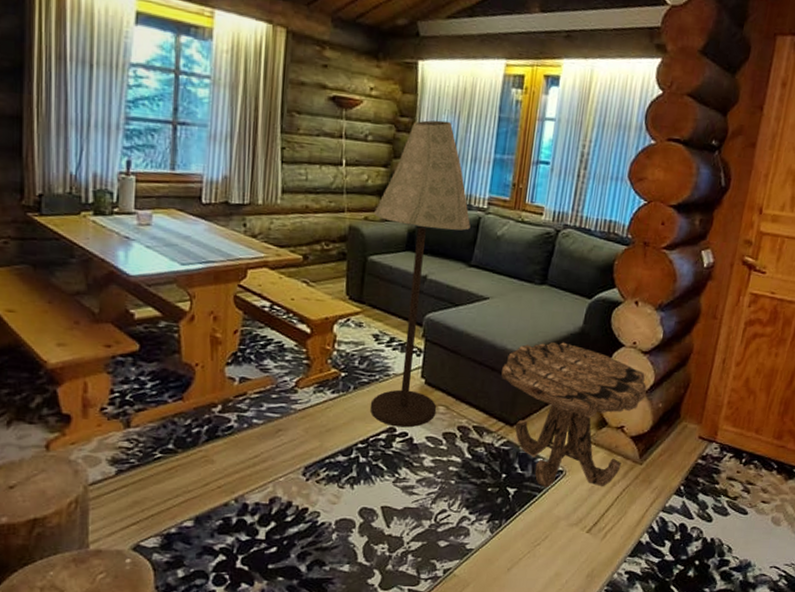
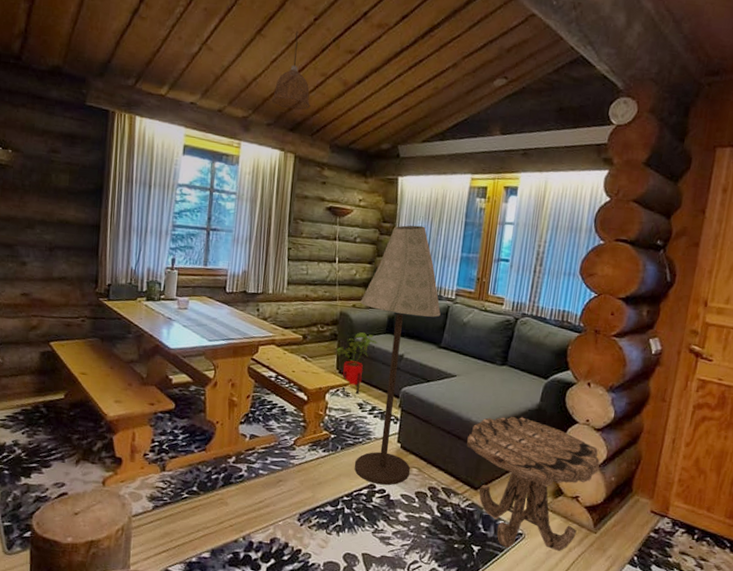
house plant: none [345,250,396,325] -> present [336,332,378,395]

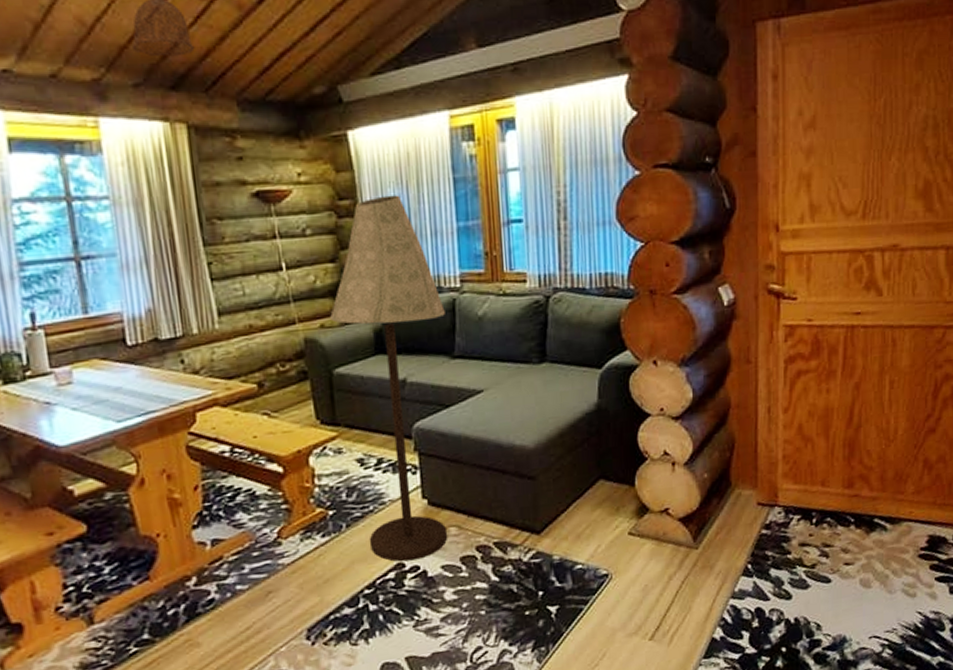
house plant: present [336,332,378,395] -> none [310,360,366,451]
side table: present [467,417,600,551] -> none [514,424,686,598]

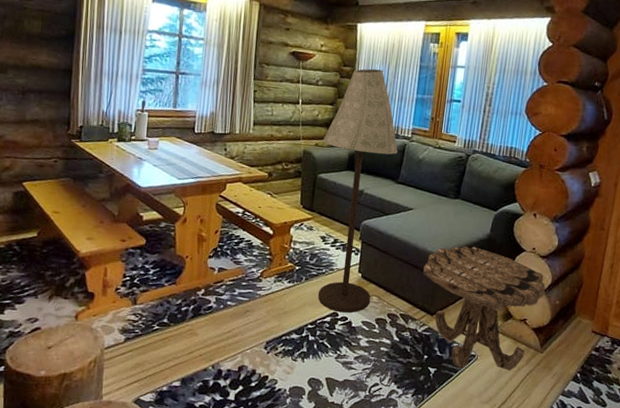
side table: none [514,424,686,598] -> present [423,246,546,370]

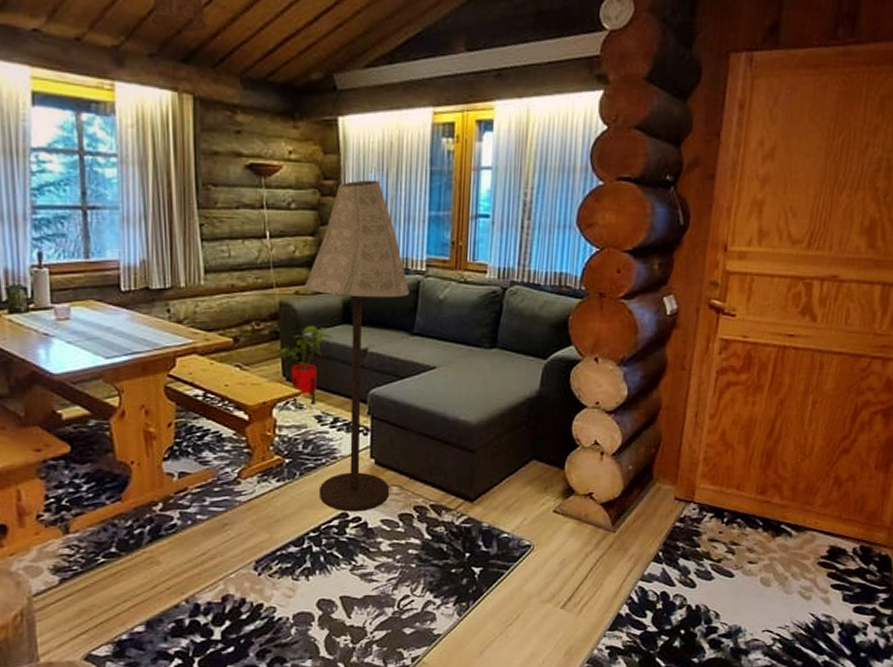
house plant: none [300,169,339,228] -> present [280,326,332,406]
side table: present [423,246,546,370] -> none [456,408,614,565]

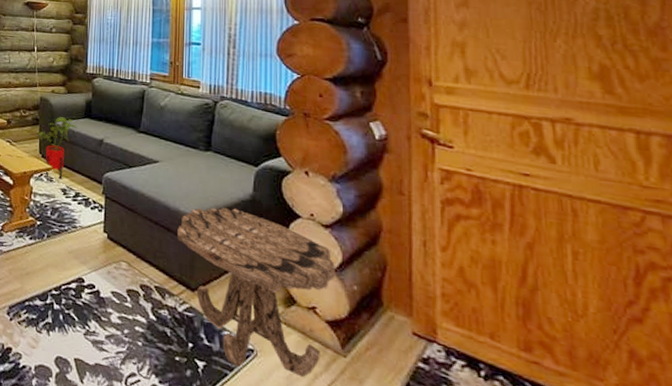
floor lamp: present [305,180,409,512] -> none [59,14,137,280]
side table: none [456,408,614,565] -> present [177,208,335,377]

